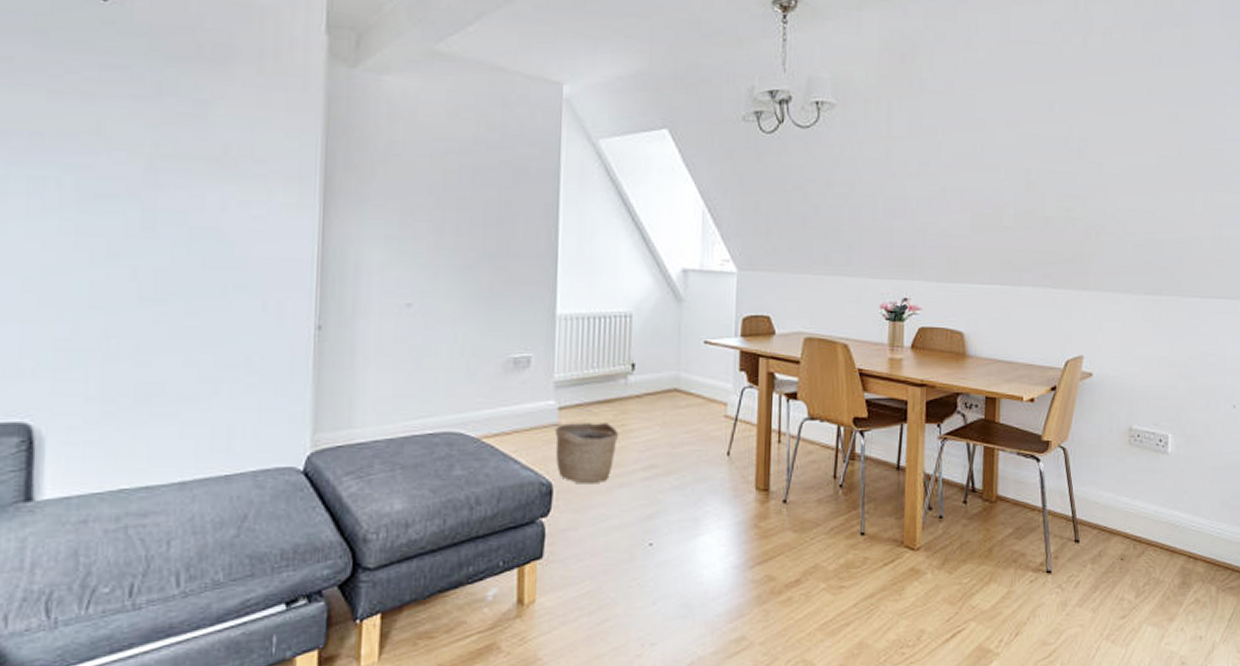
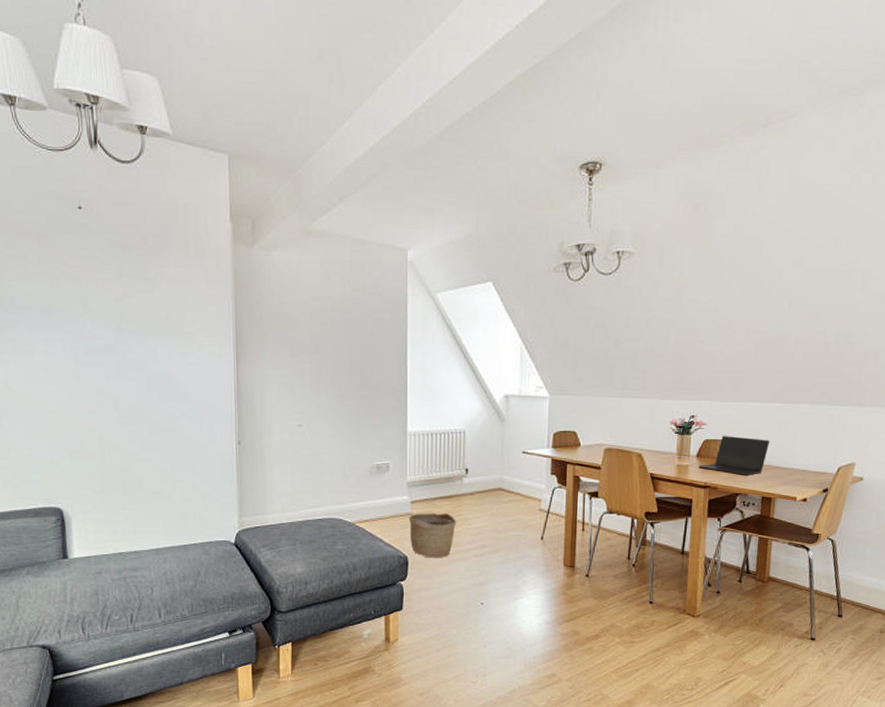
laptop: none [913,323,992,371] -> present [698,436,770,475]

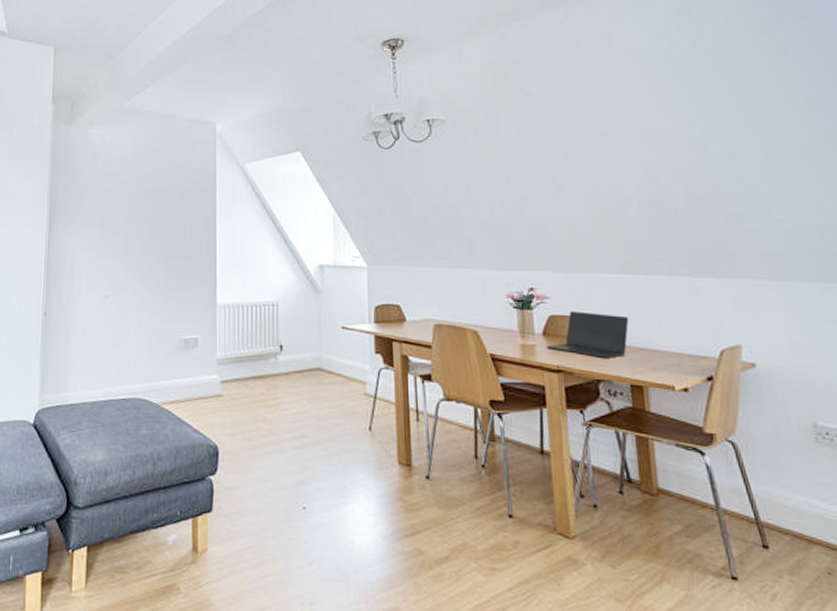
basket: present [408,513,457,558] -> none [218,394,272,449]

